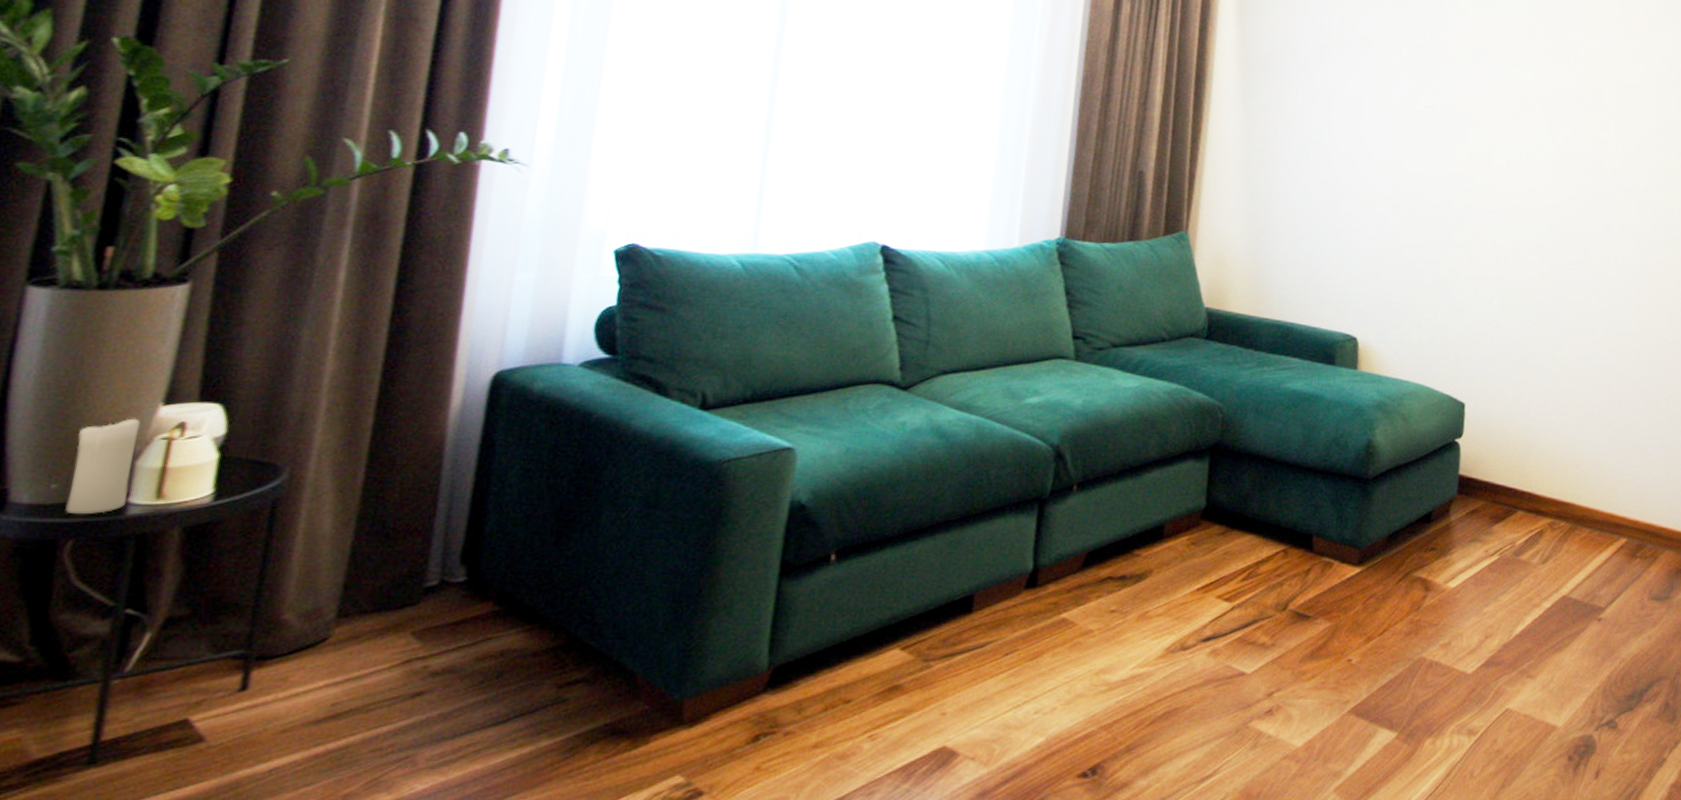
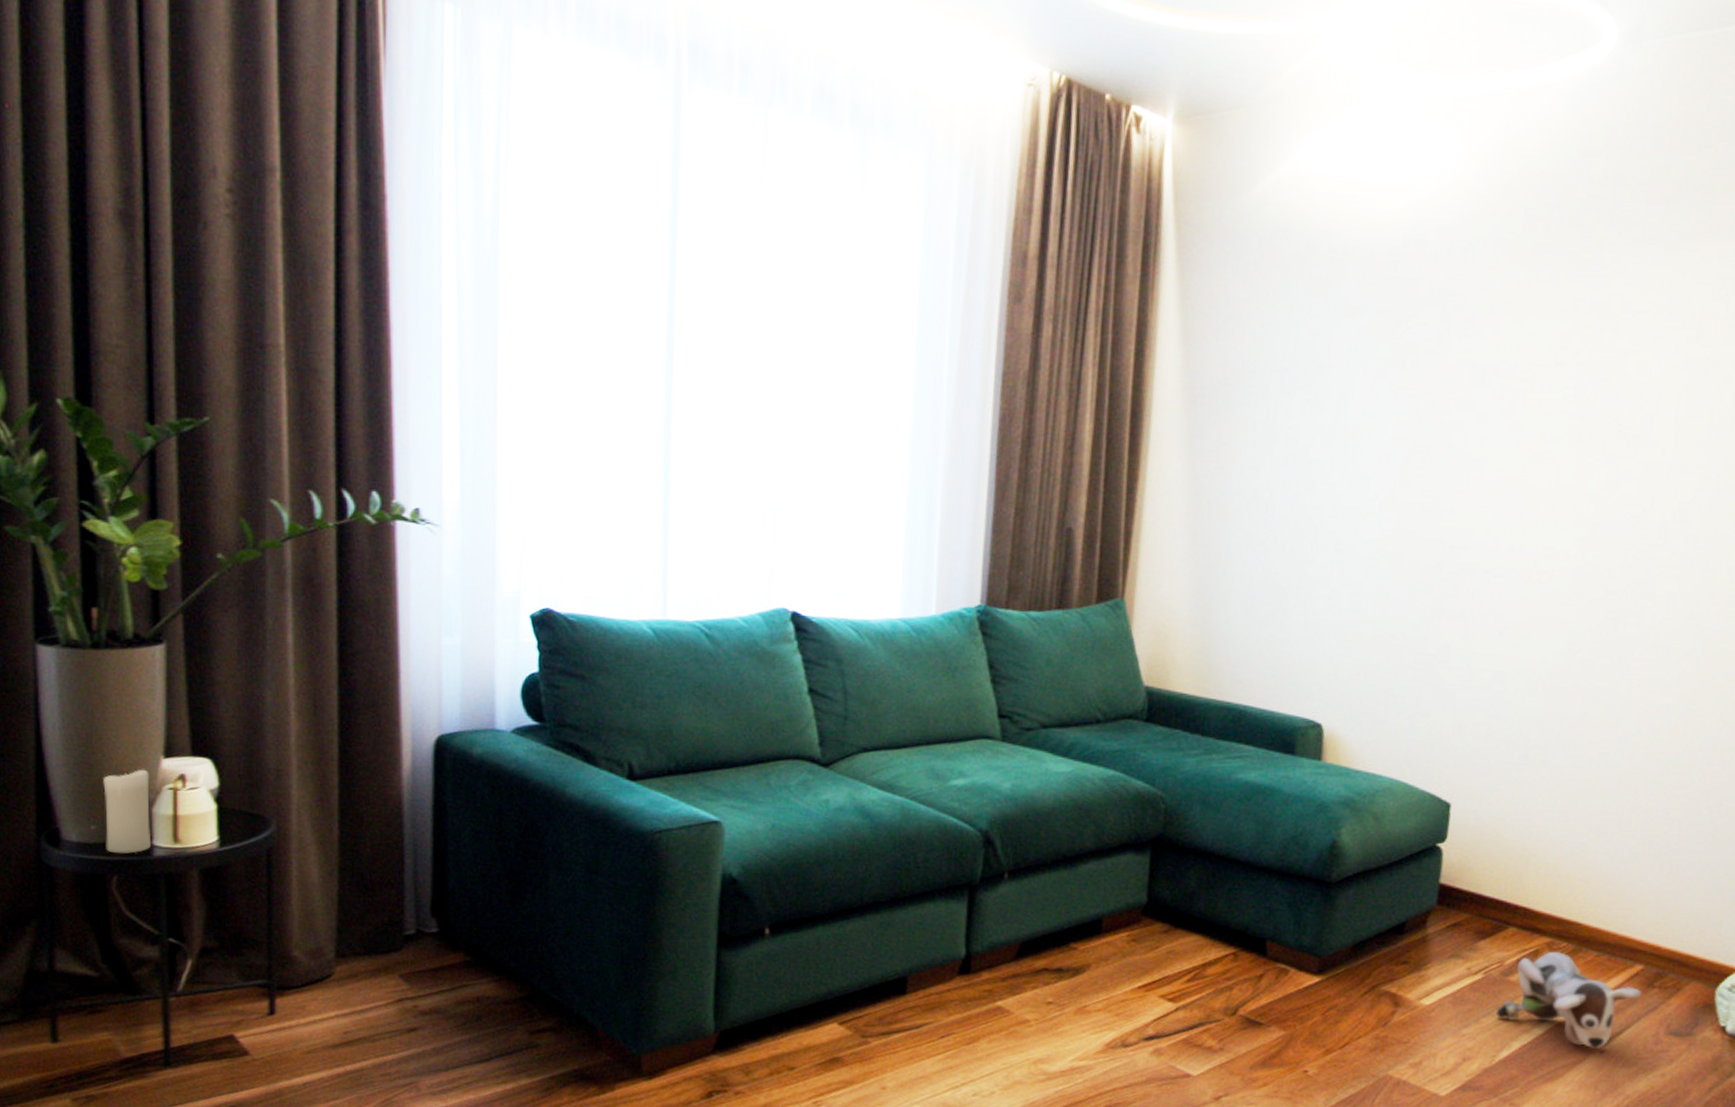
dog toy: none [1510,530,1628,617] -> present [1495,951,1642,1049]

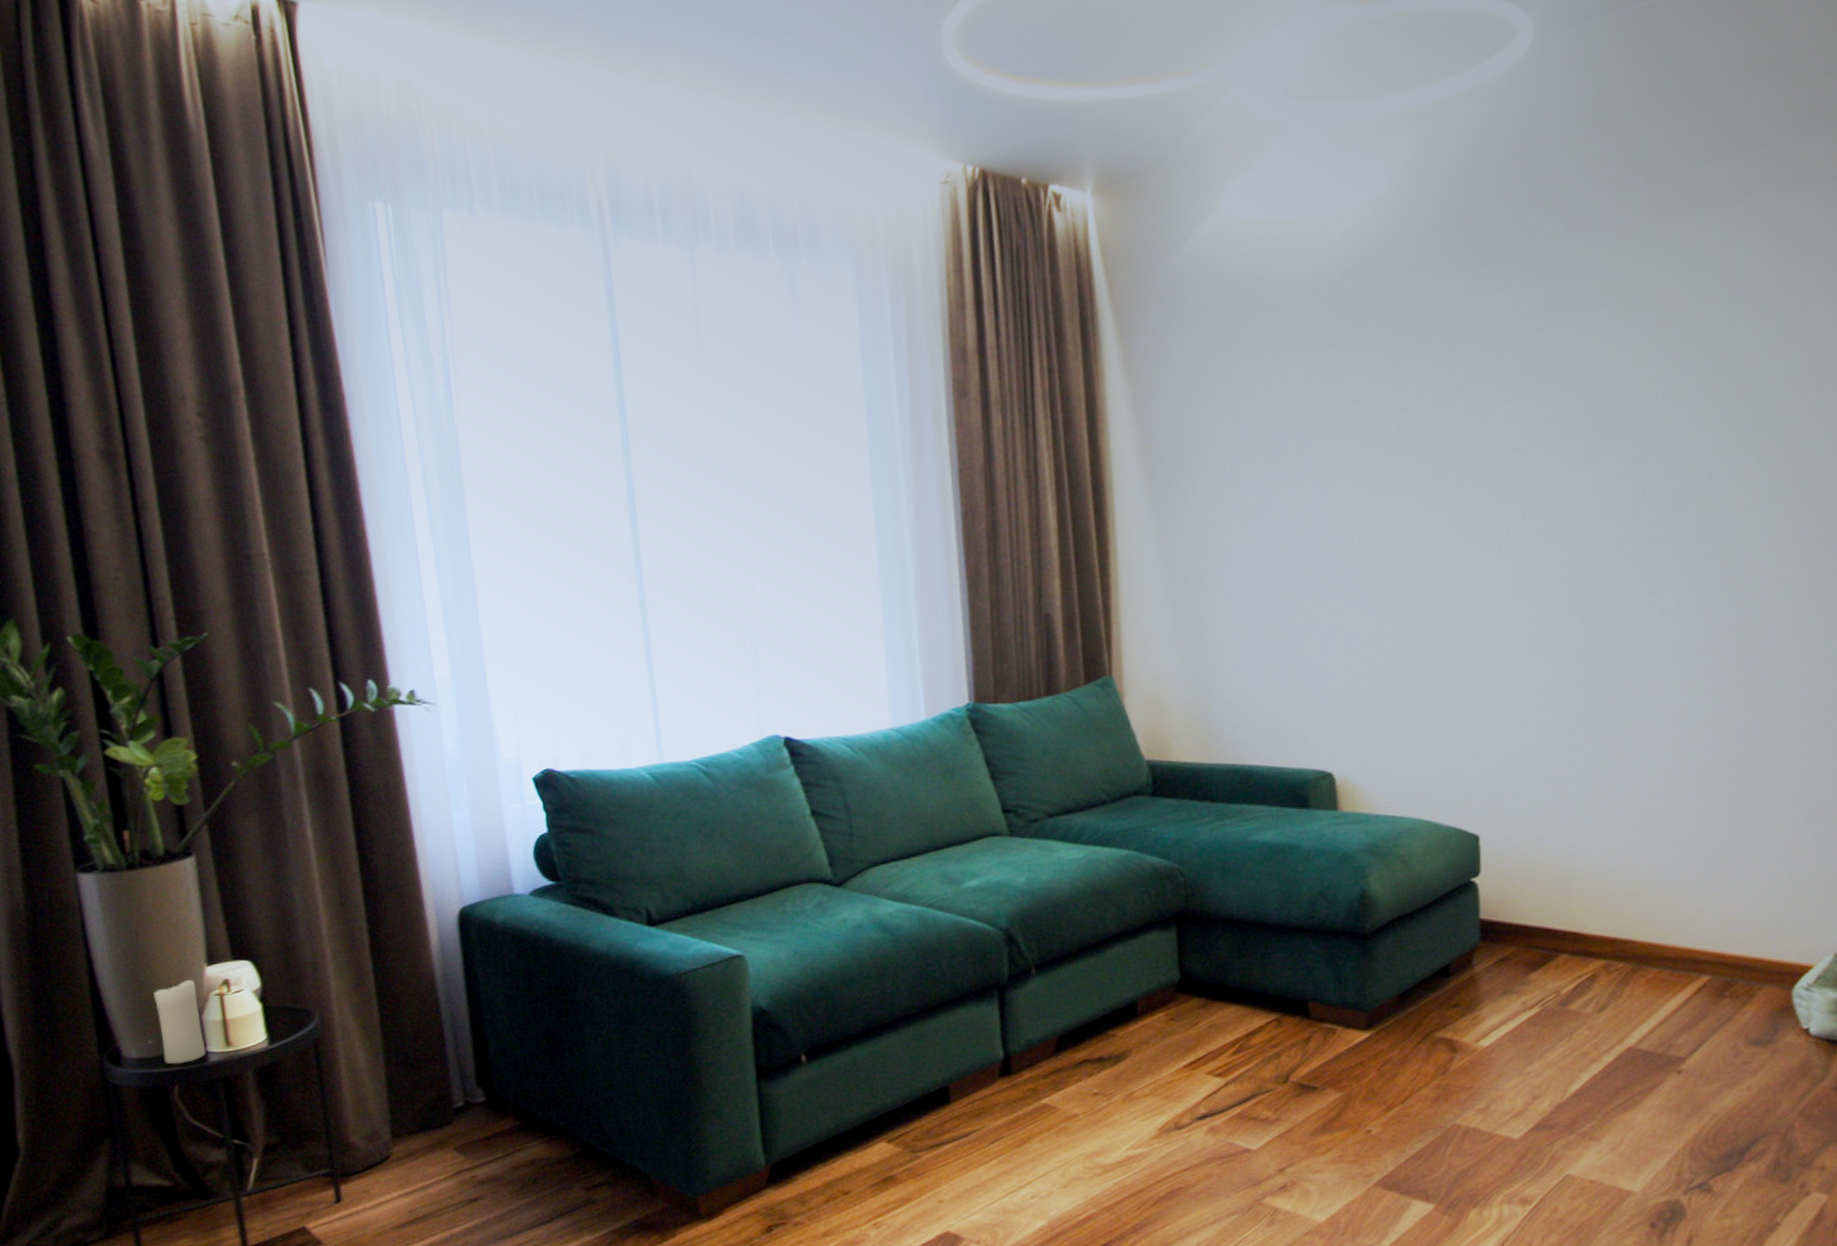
dog toy: present [1495,951,1642,1049] -> none [1559,973,1713,1069]

